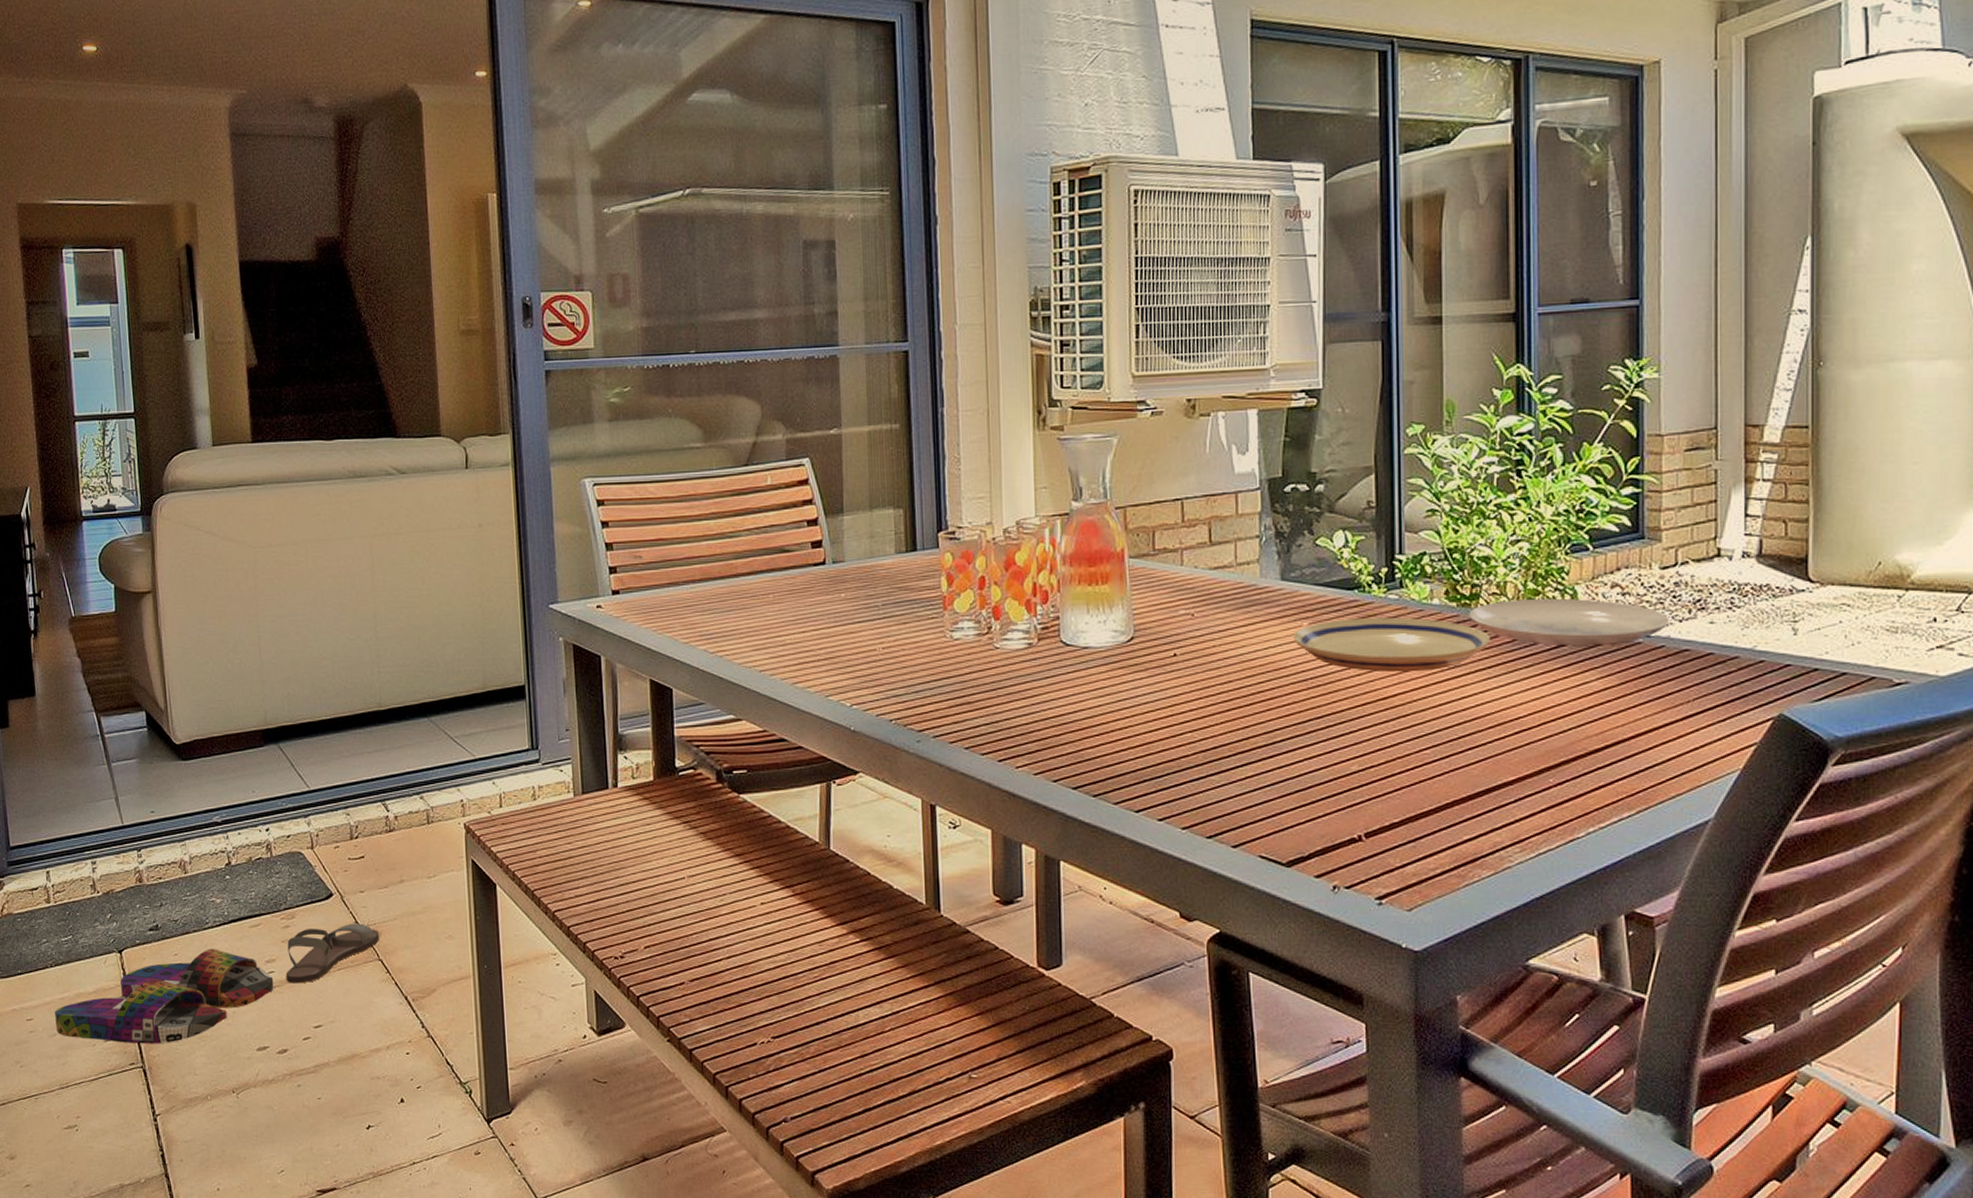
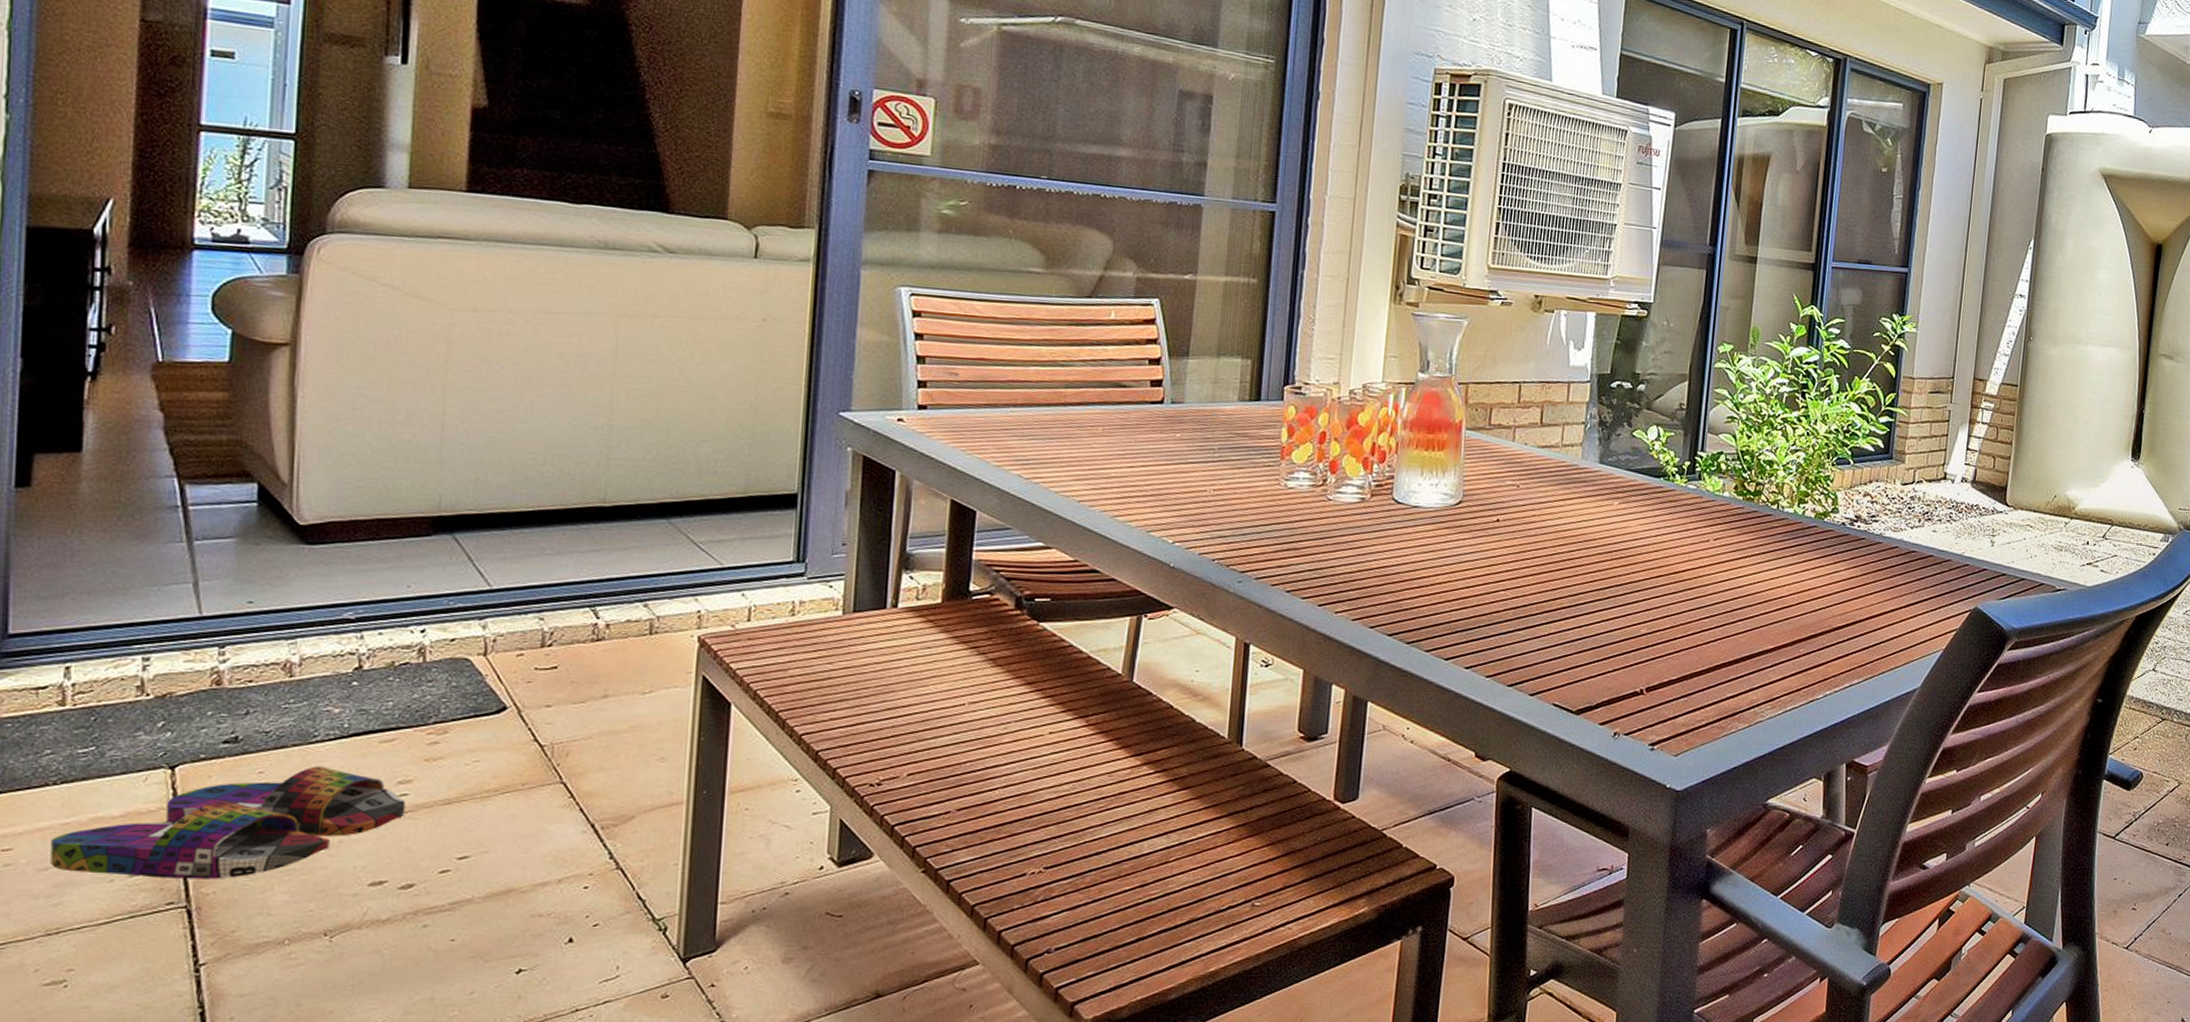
sandal: present [285,923,380,984] -> none [424,741,566,809]
plate: present [1294,618,1490,673] -> none [1605,502,1767,552]
plate: present [1468,598,1670,647] -> none [1751,498,1905,543]

